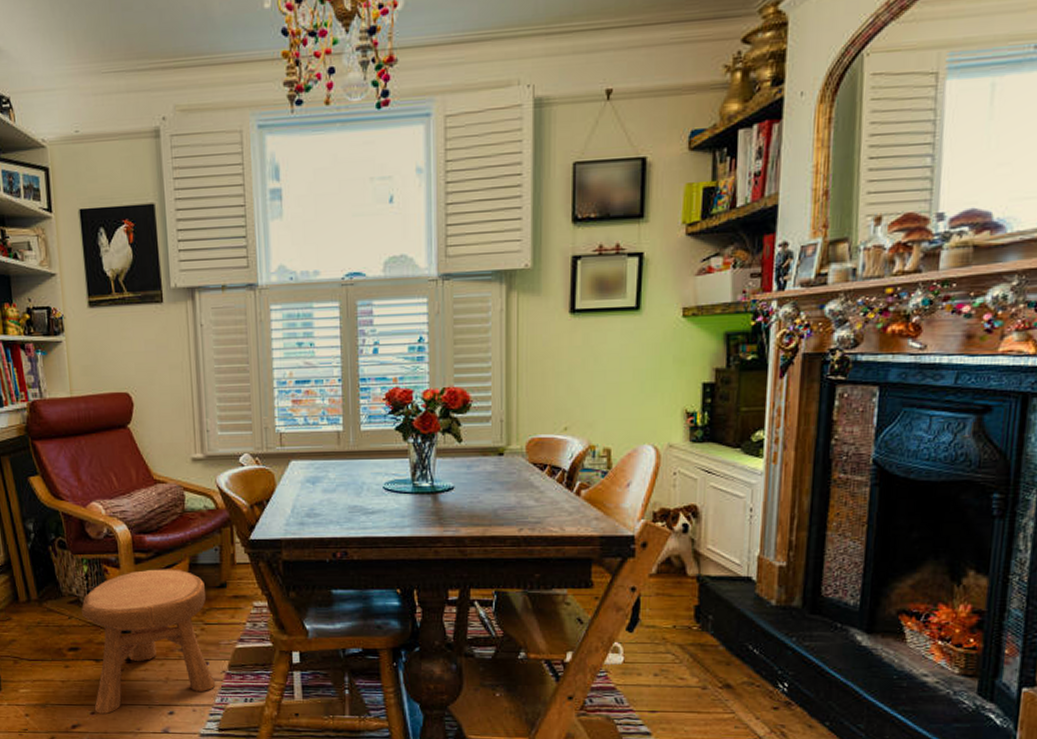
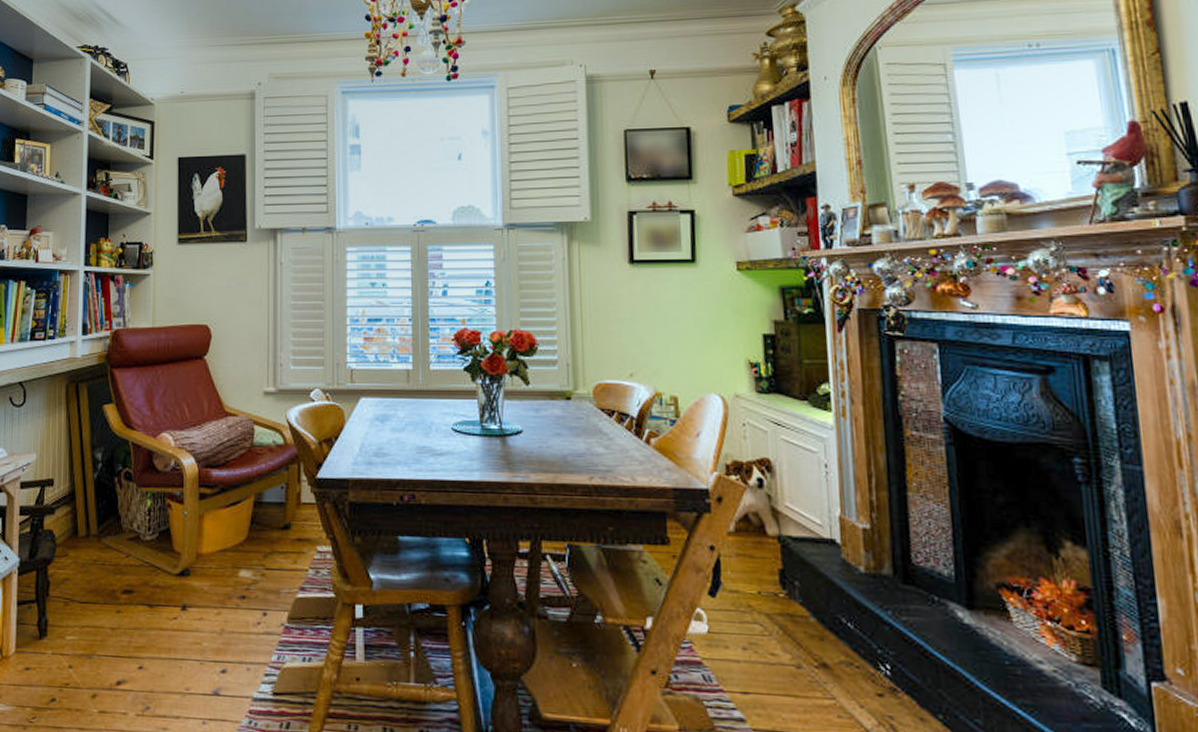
stool: present [82,569,216,714] -> none [141,506,273,669]

